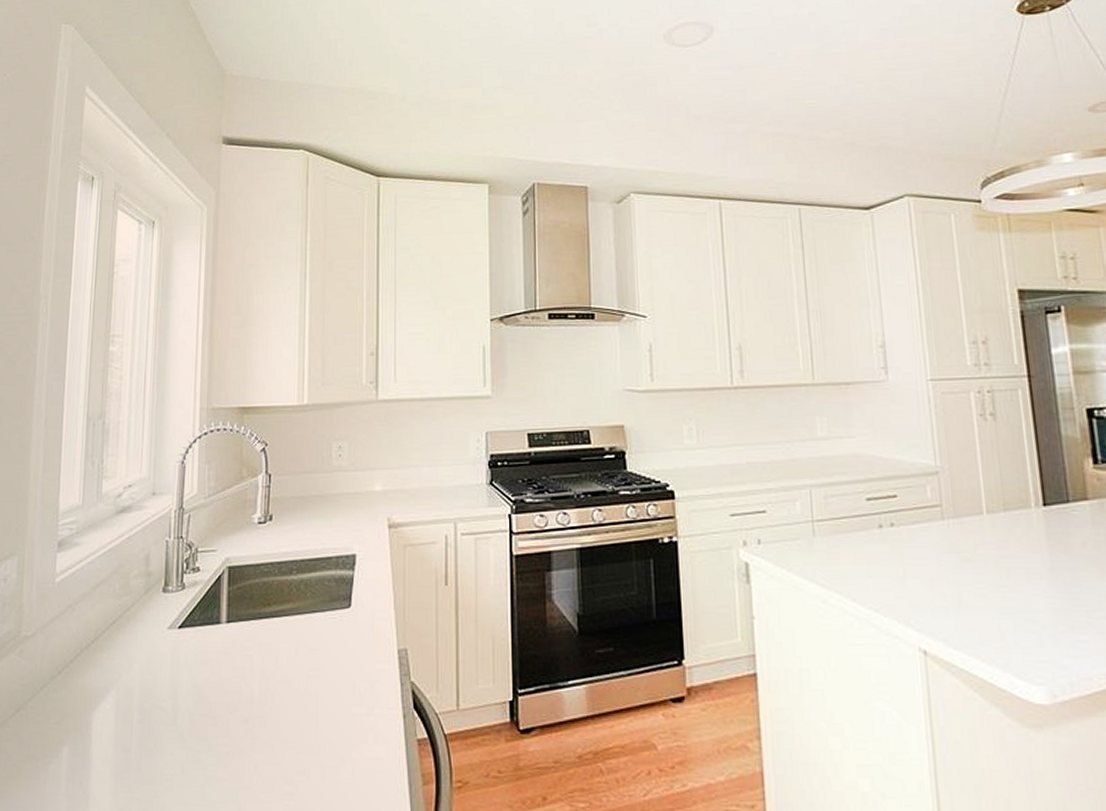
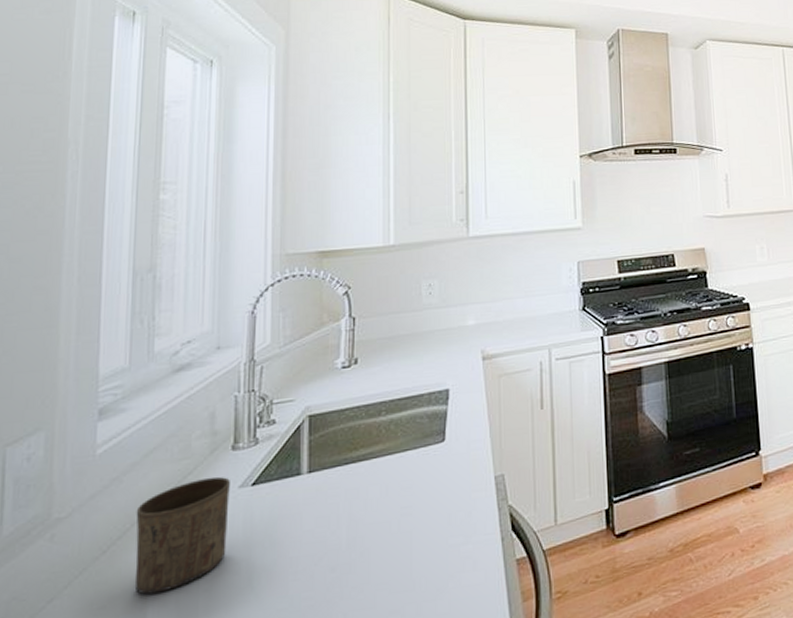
cup: none [82,615,161,718] -> present [134,476,230,595]

